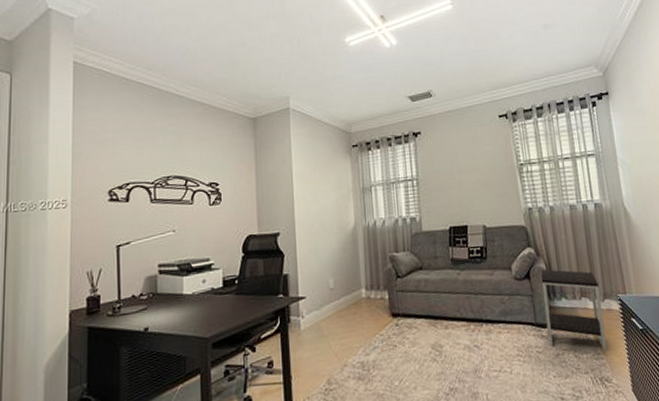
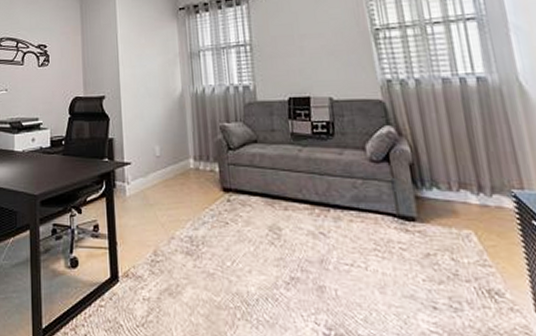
side table: present [541,269,608,351] -> none [404,152,498,257]

